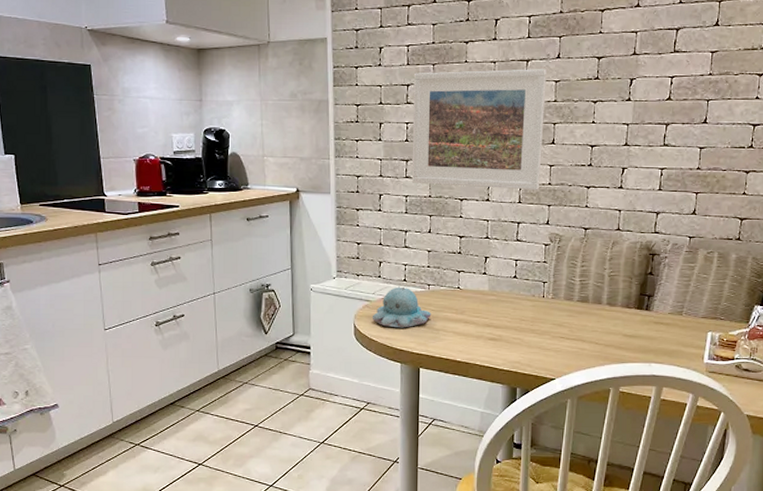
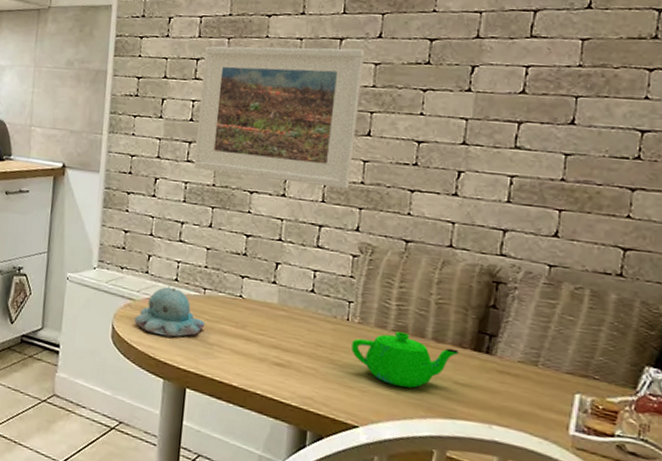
teapot: none [547,302,626,344] -> present [351,332,459,388]

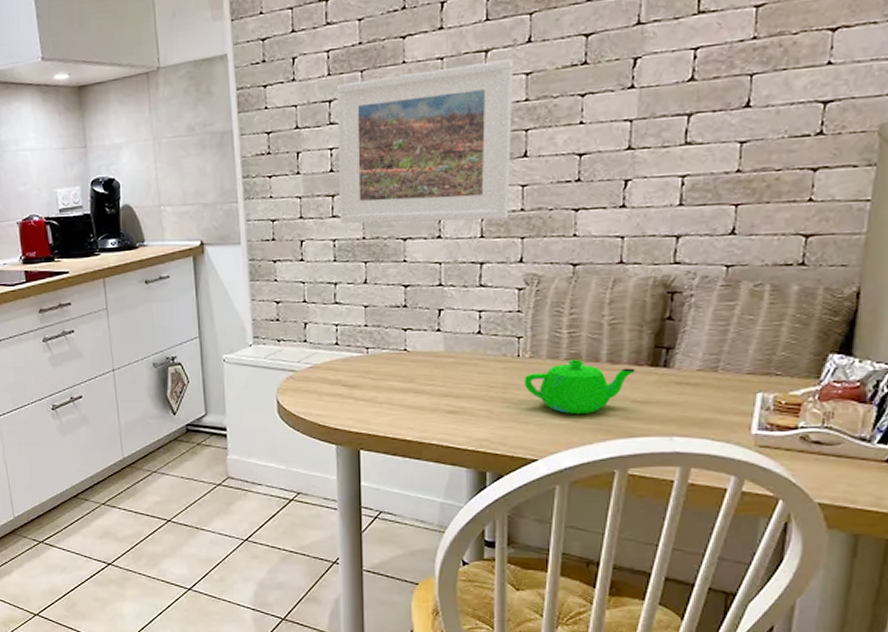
candle: present [133,286,205,337] -> none [298,351,372,402]

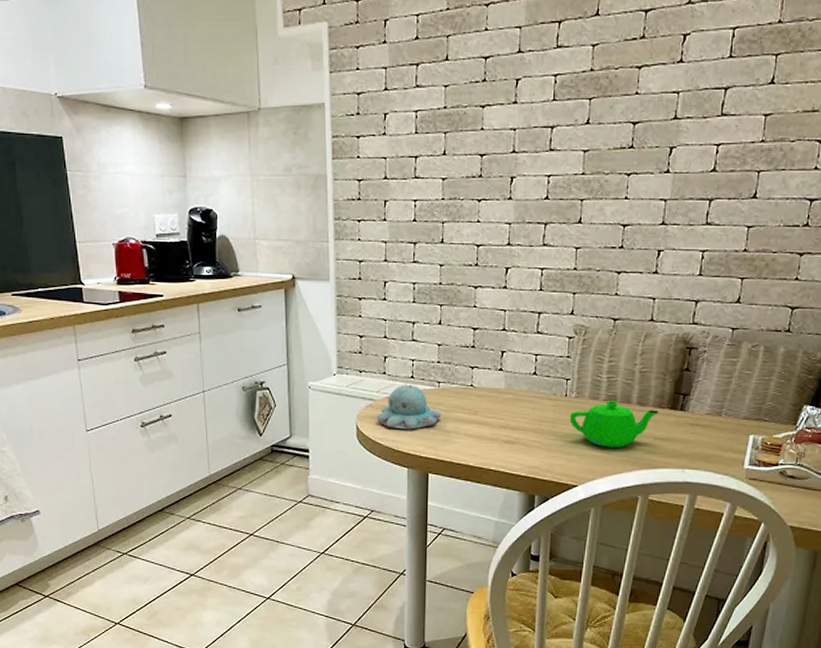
candle: none [298,351,372,402] -> present [376,384,442,430]
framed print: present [336,59,513,224] -> none [420,137,574,276]

